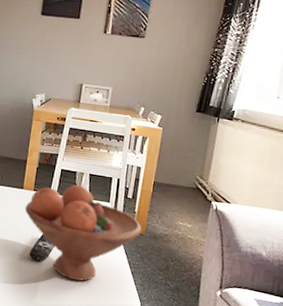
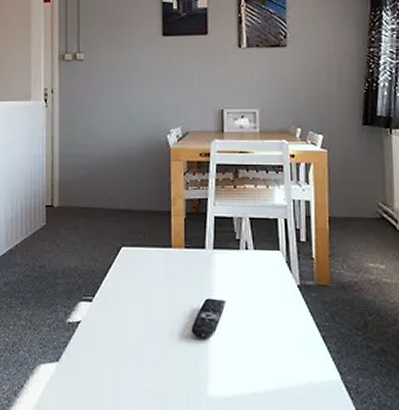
fruit bowl: present [24,184,142,281] -> none [177,233,325,358]

